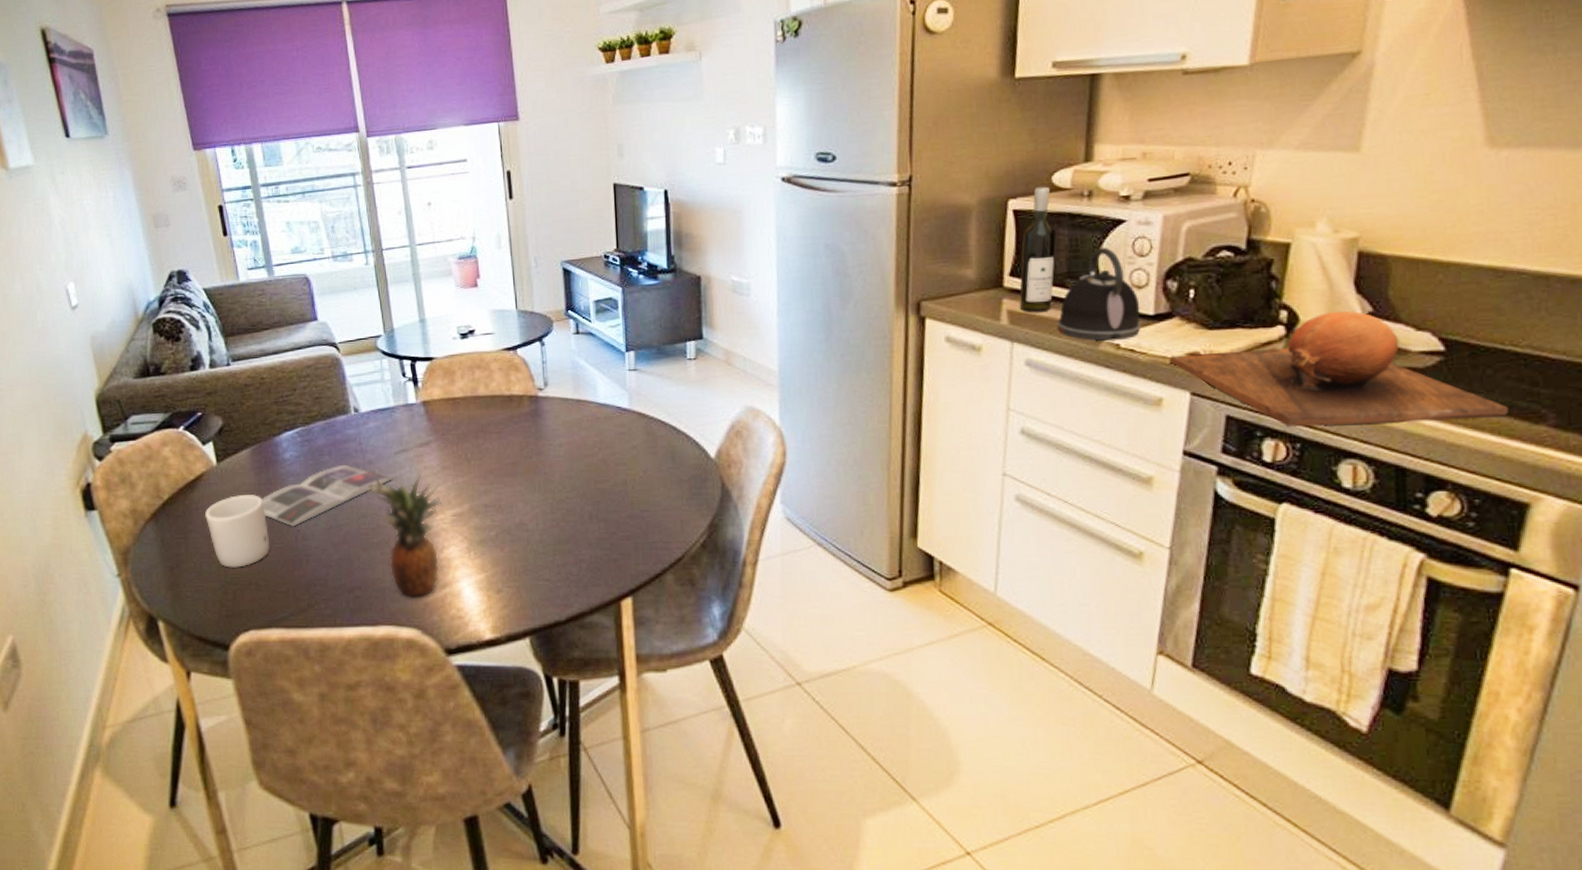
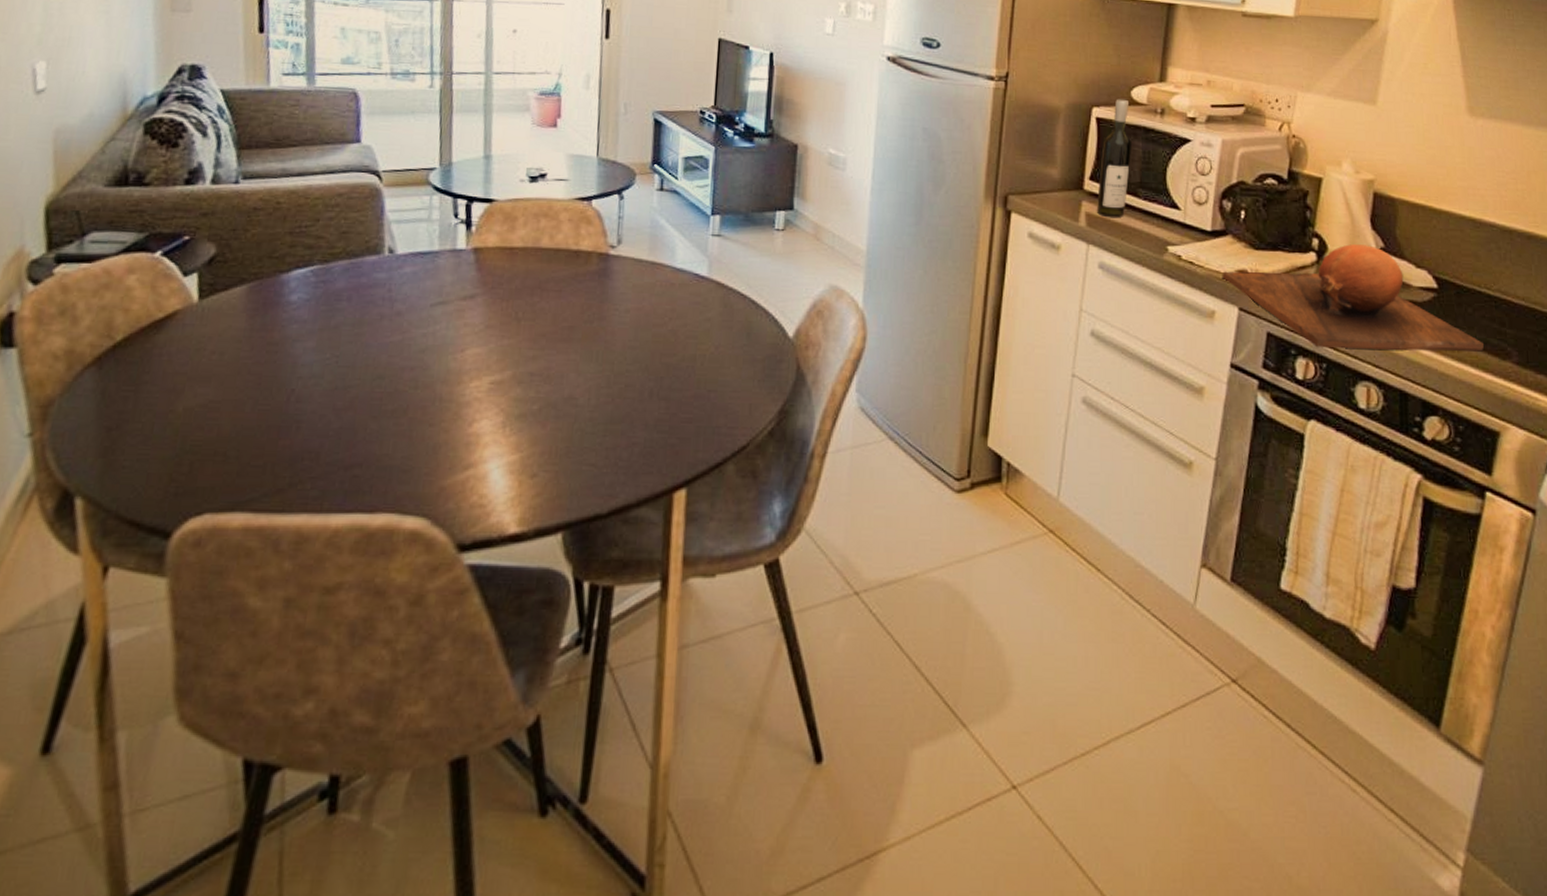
mug: present [204,495,270,568] -> none [168,341,254,433]
magazine: present [261,464,393,527] -> none [250,313,424,385]
fruit: present [367,474,441,599] -> none [389,331,480,481]
kettle: present [1058,247,1141,342] -> none [1129,162,1200,253]

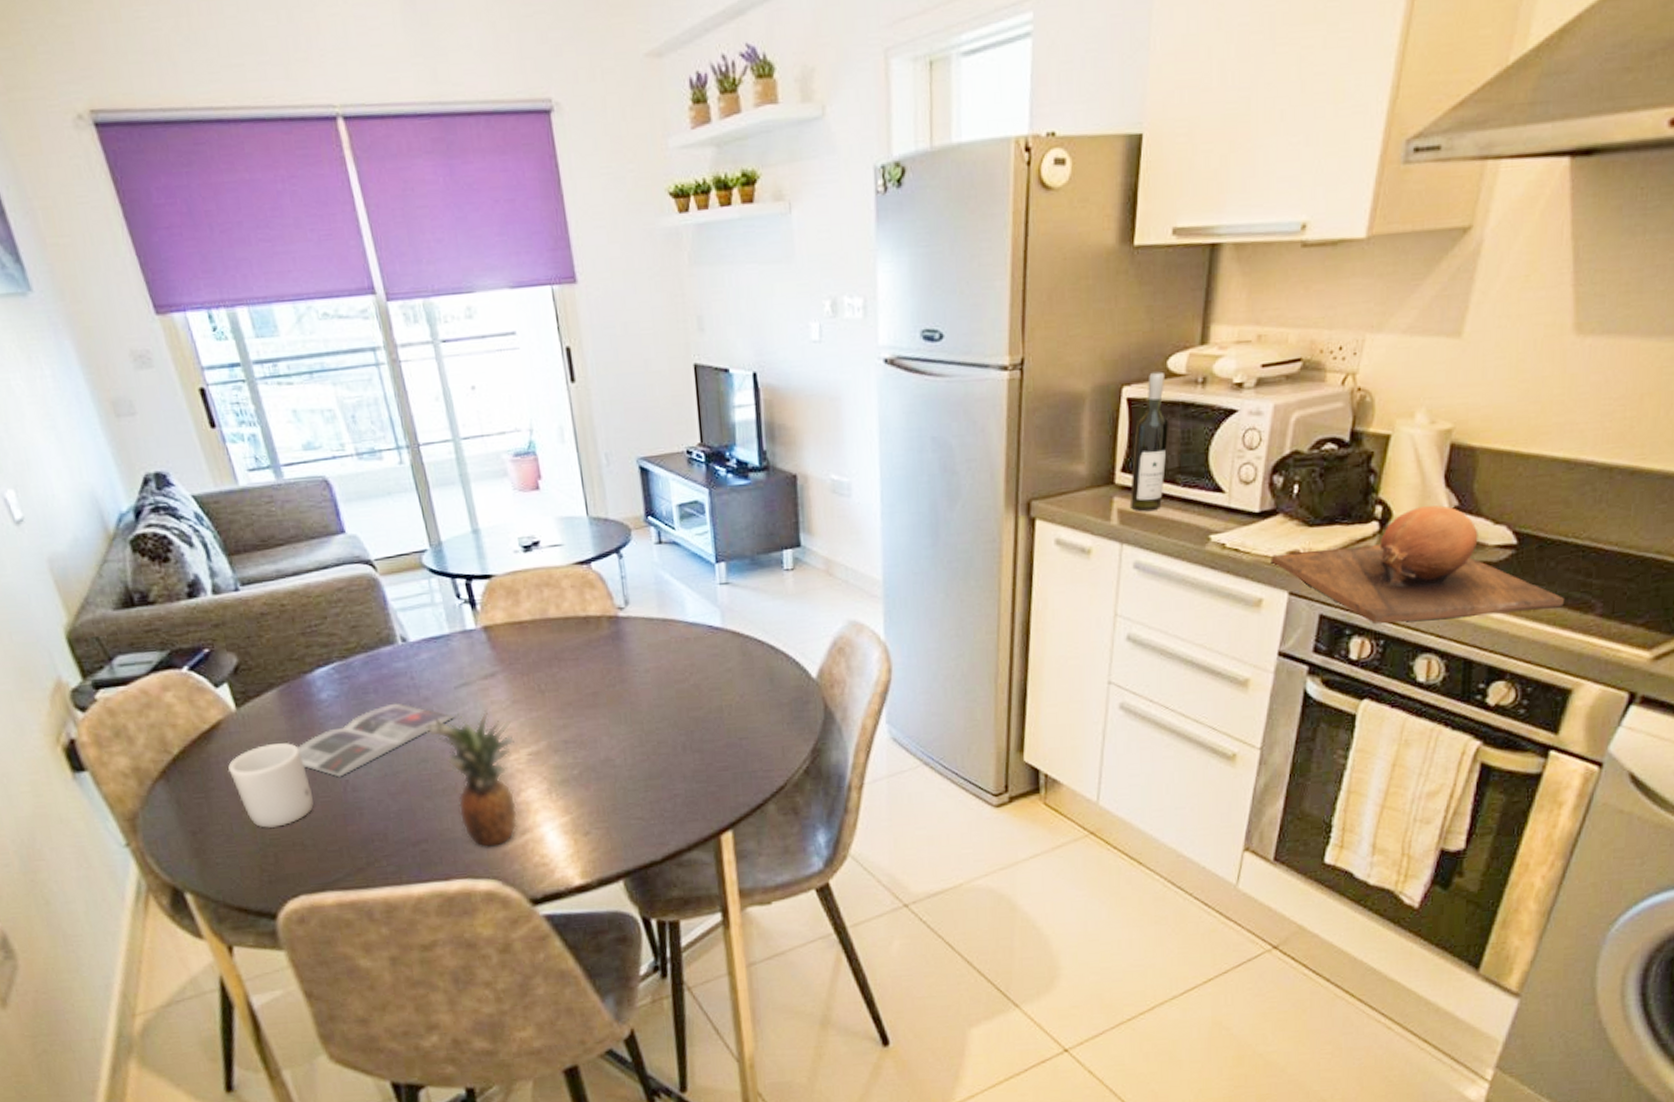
mug: none [168,341,254,433] -> present [227,743,314,828]
magazine: none [250,313,424,385] -> present [297,703,455,777]
fruit: none [389,331,480,481] -> present [425,710,518,848]

